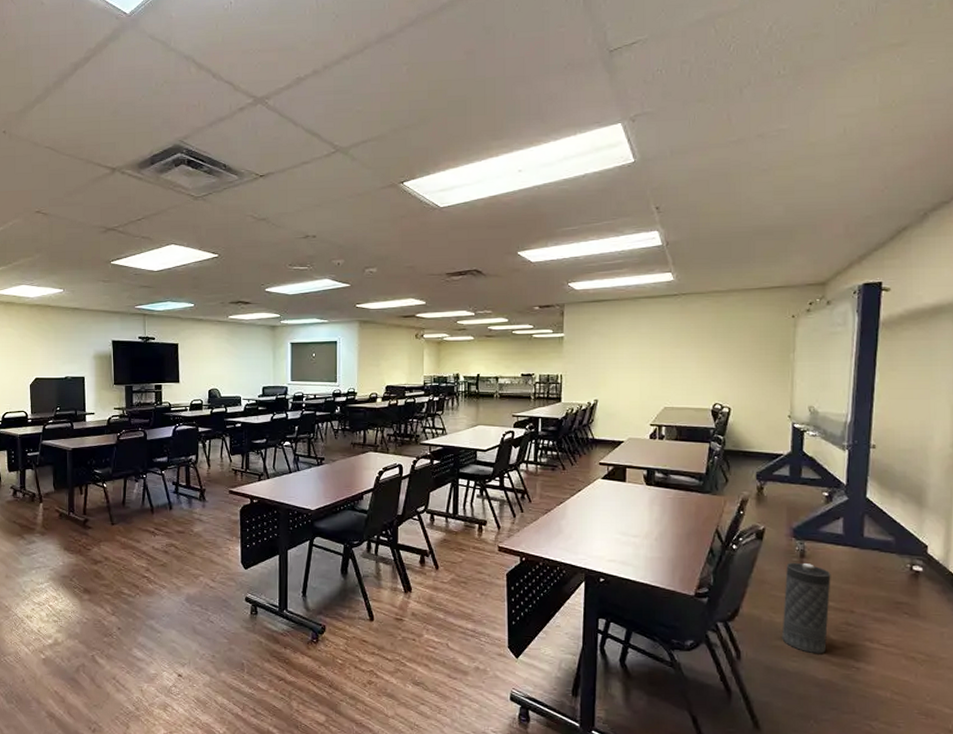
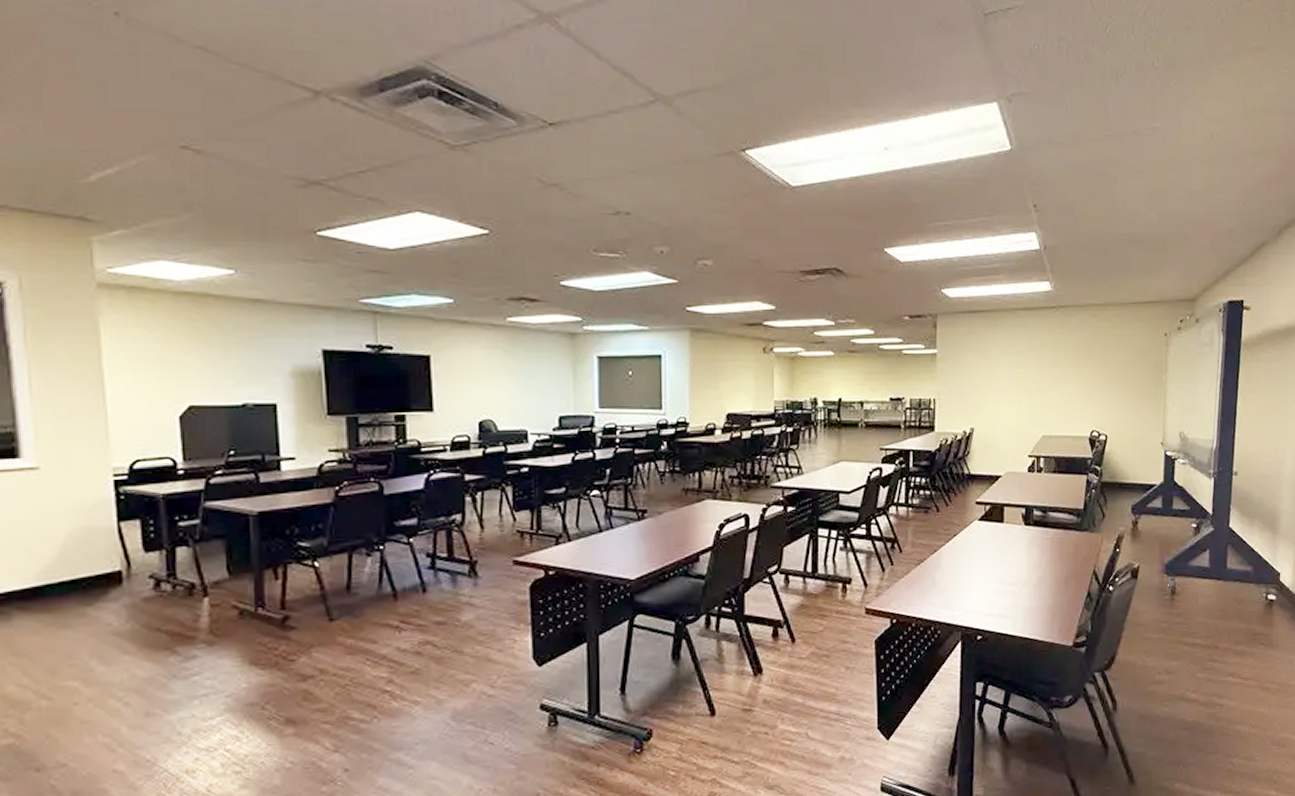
canister: present [782,562,831,655] -> none [1155,600,1199,696]

